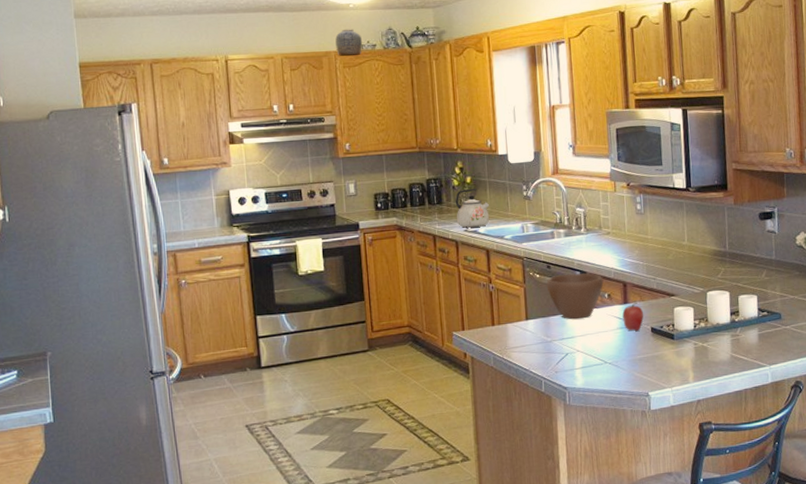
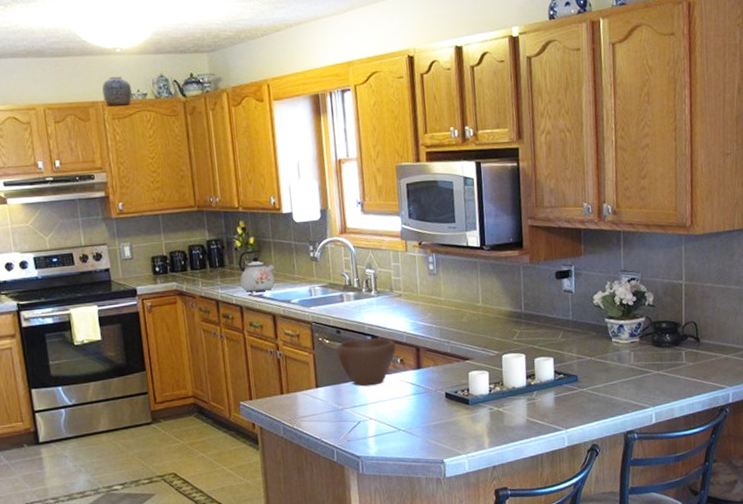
fruit: present [622,302,644,331] -> none [416,367,438,397]

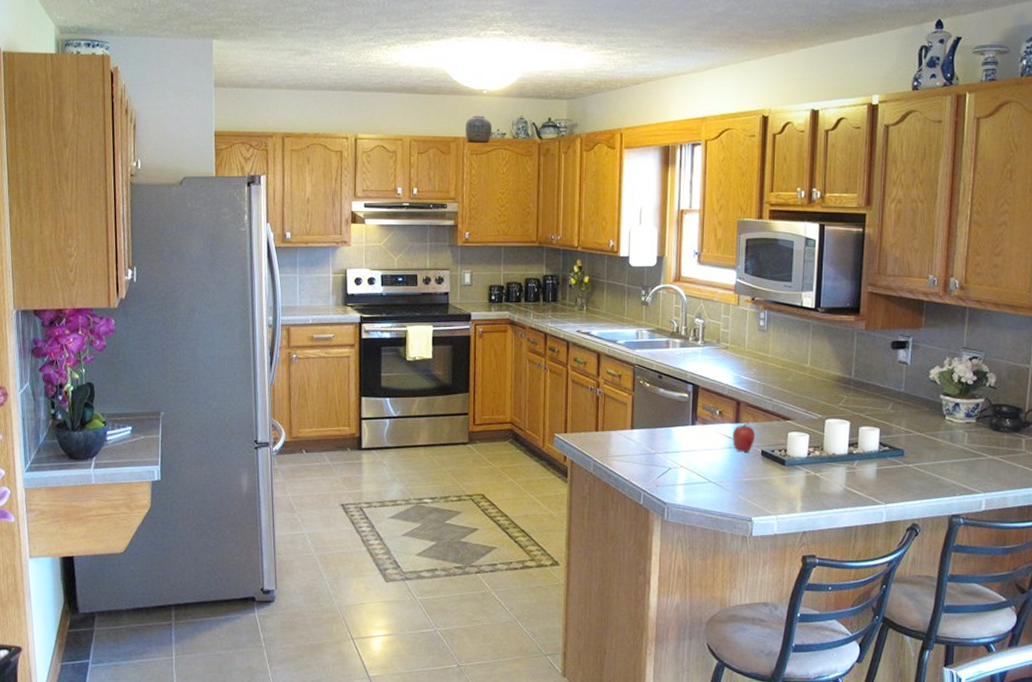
kettle: present [238,249,276,292] -> none [570,288,606,329]
bowl: present [336,338,396,386] -> none [656,386,716,433]
fruit: none [416,367,438,397] -> present [732,422,756,452]

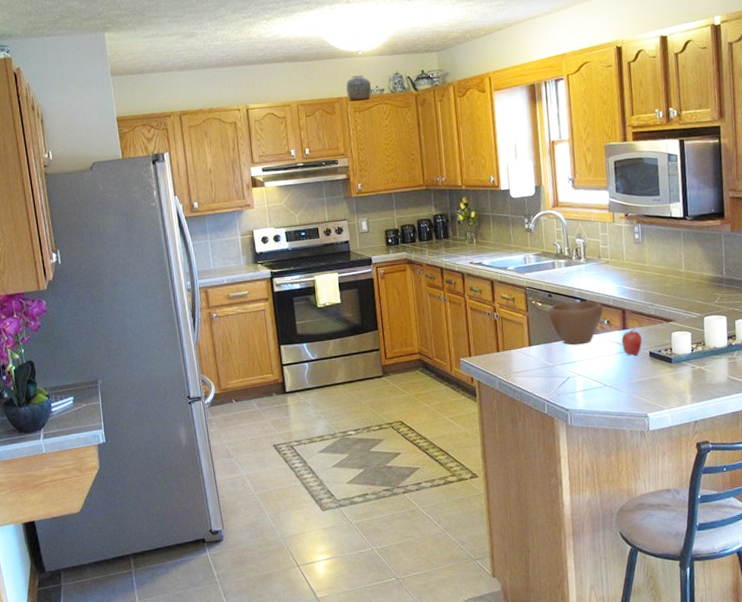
bowl: none [656,386,716,433] -> present [548,301,603,345]

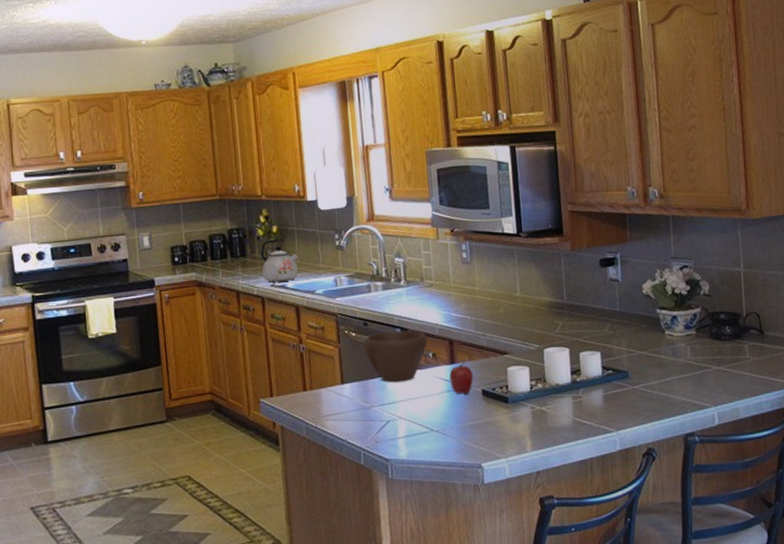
decorative jar: present [346,75,372,102] -> none [126,67,157,98]
kettle: none [460,222,494,260] -> present [260,238,299,283]

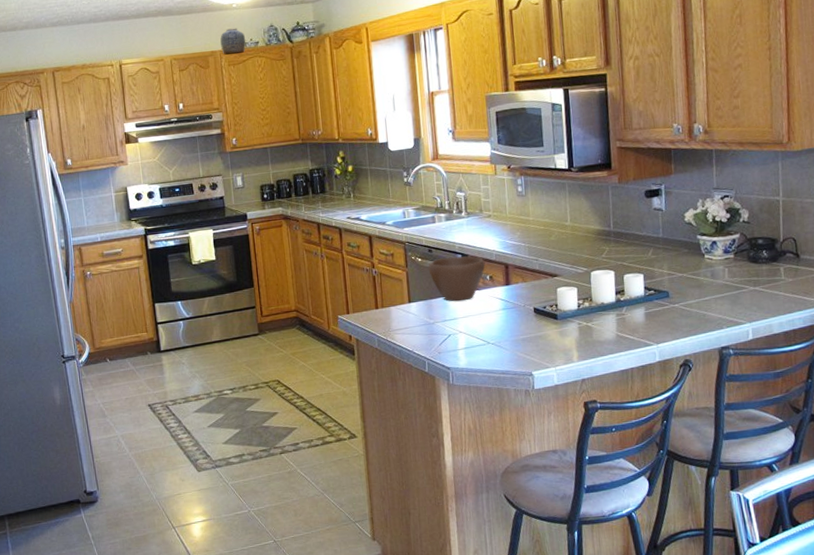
decorative jar: none [126,67,157,98] -> present [220,28,246,56]
kettle: present [260,238,299,283] -> none [337,176,372,215]
fruit: present [449,361,474,394] -> none [504,283,527,312]

